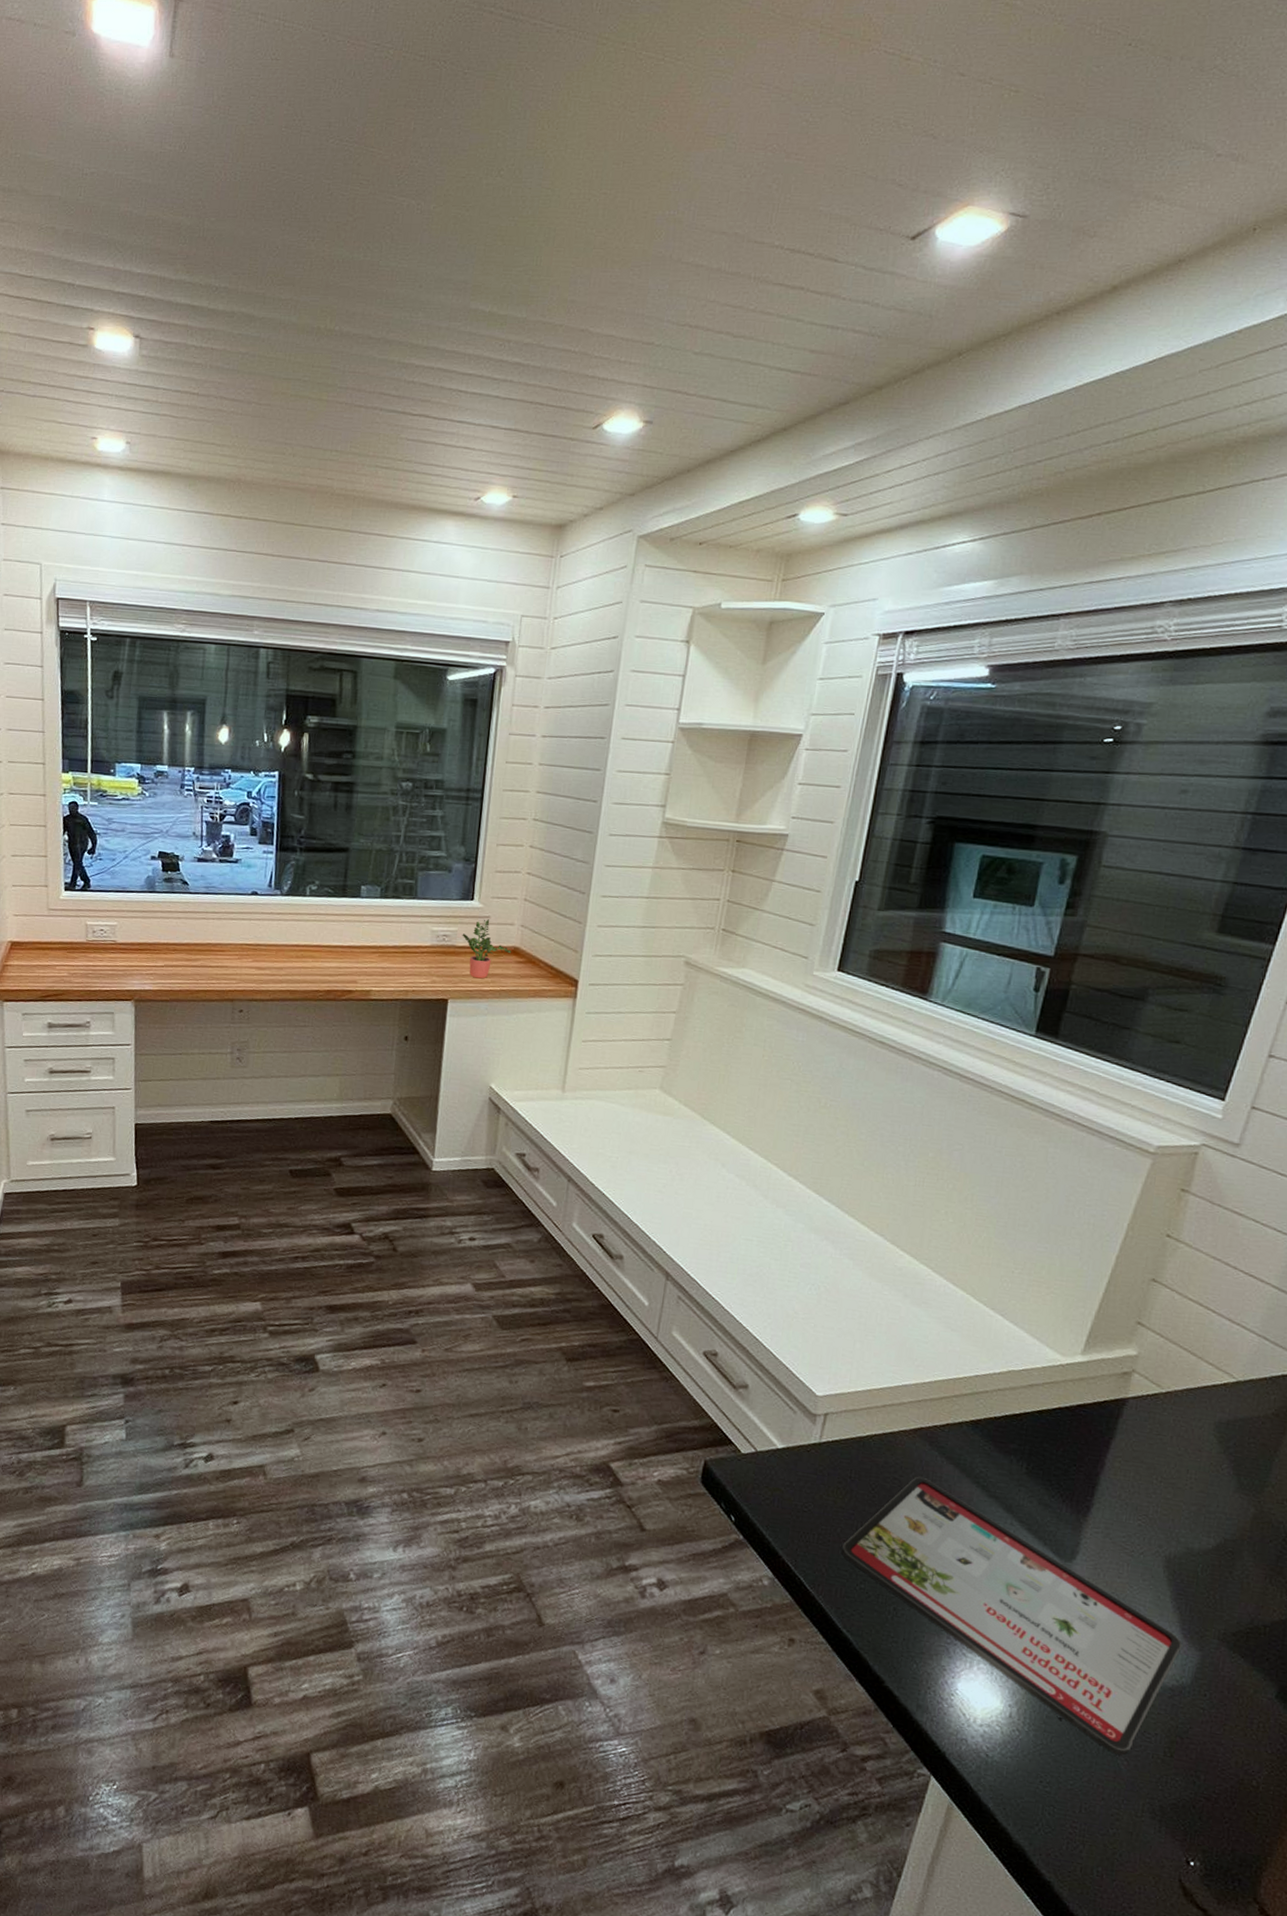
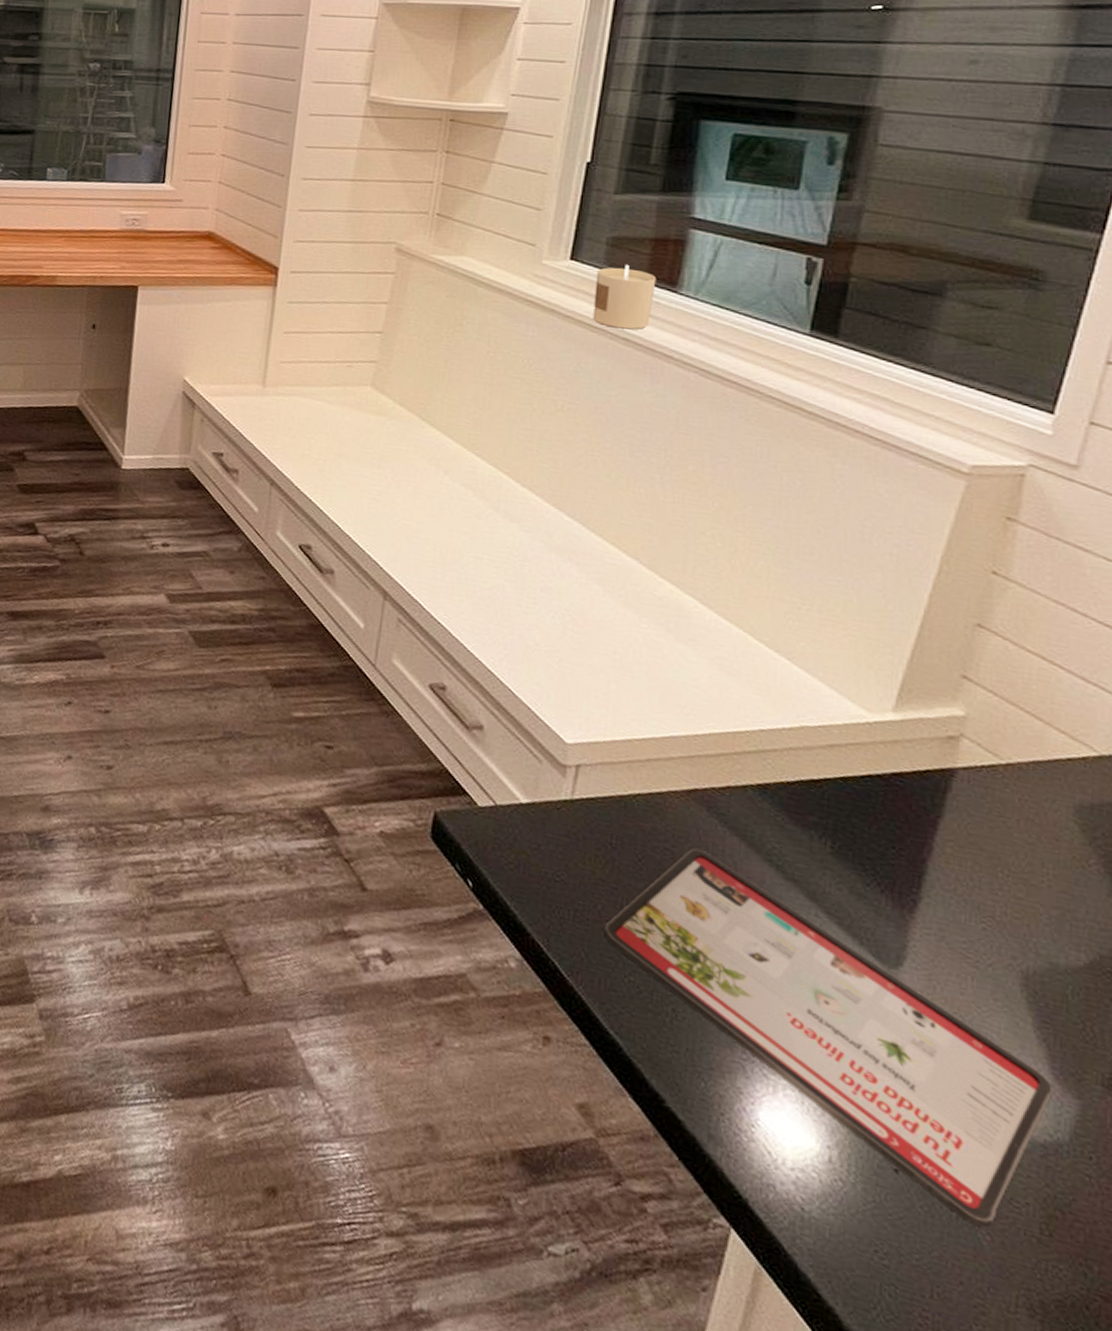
potted plant: present [462,919,511,979] -> none [153,203,205,265]
candle: none [854,974,911,1034] -> present [593,264,657,330]

